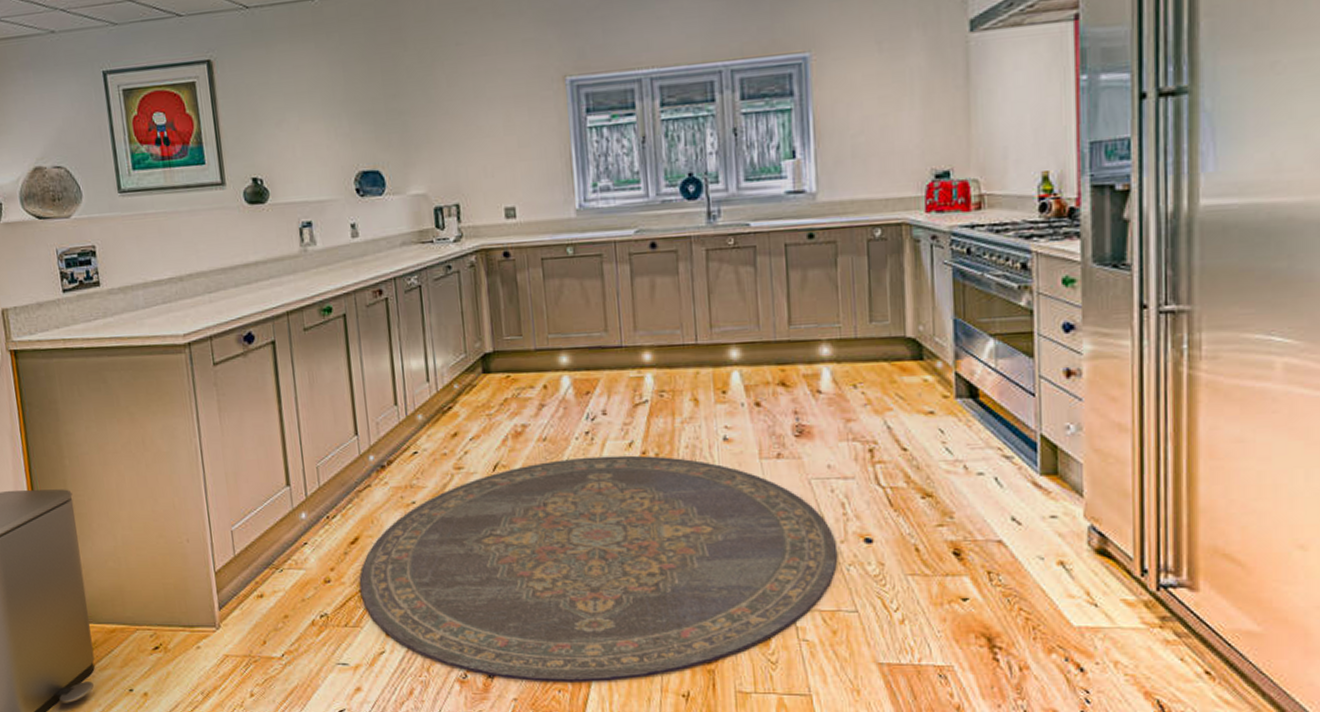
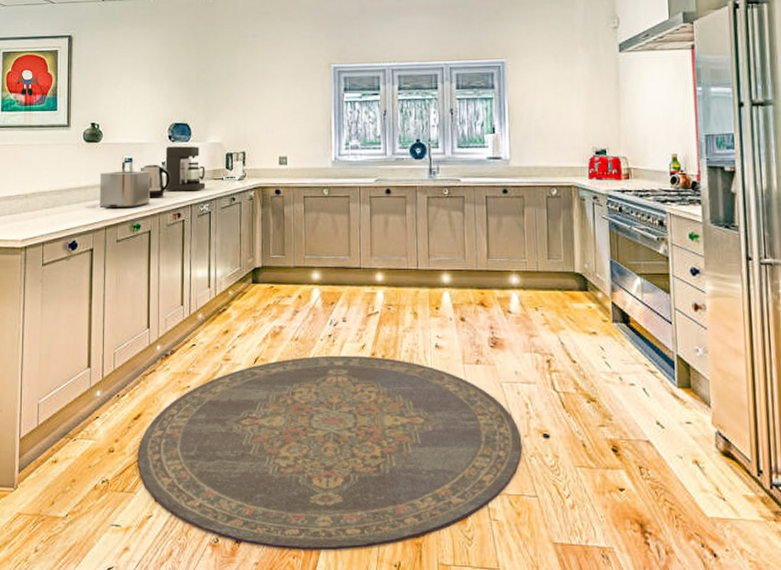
toaster: none [271,236,341,289] -> present [99,170,150,209]
kettle: none [323,227,366,272] -> present [140,164,171,198]
coffee maker: none [353,200,411,263] -> present [165,146,206,192]

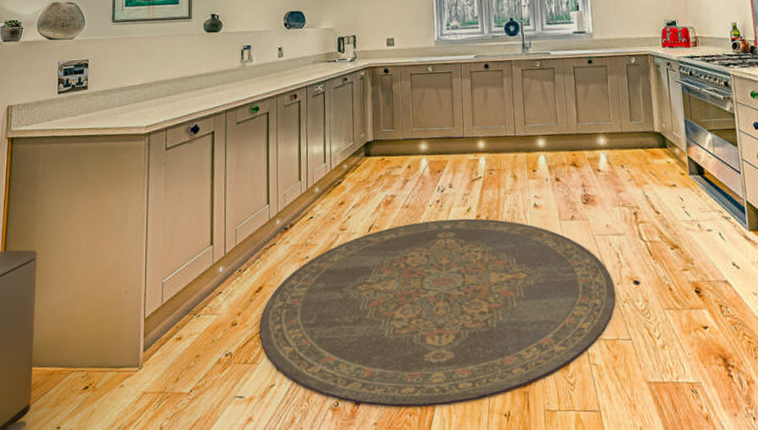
toaster: present [99,170,150,209] -> none [220,56,268,93]
kettle: present [140,164,171,198] -> none [258,50,287,82]
coffee maker: present [165,146,206,192] -> none [281,32,320,75]

